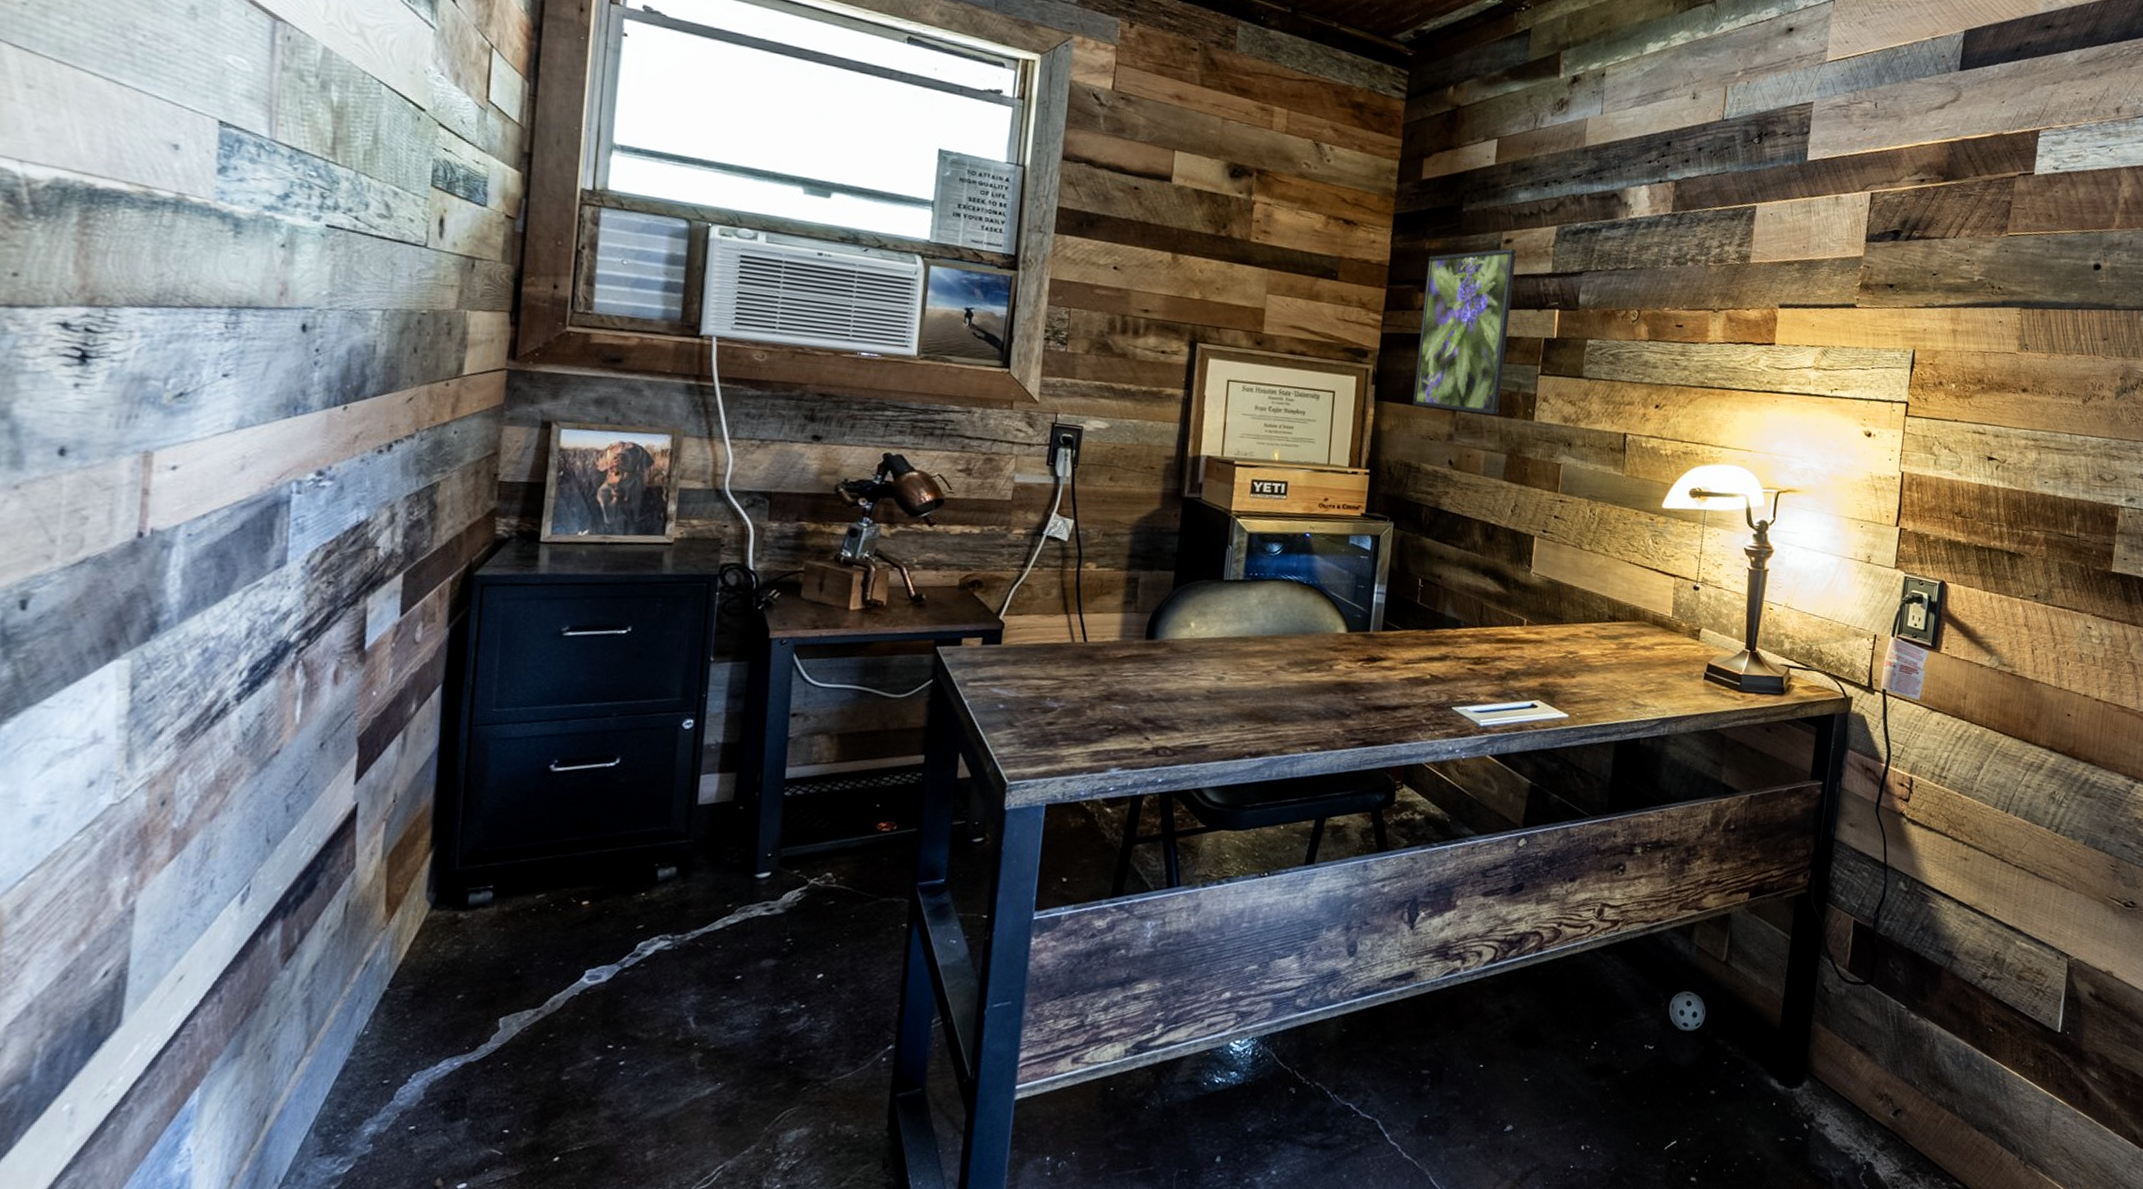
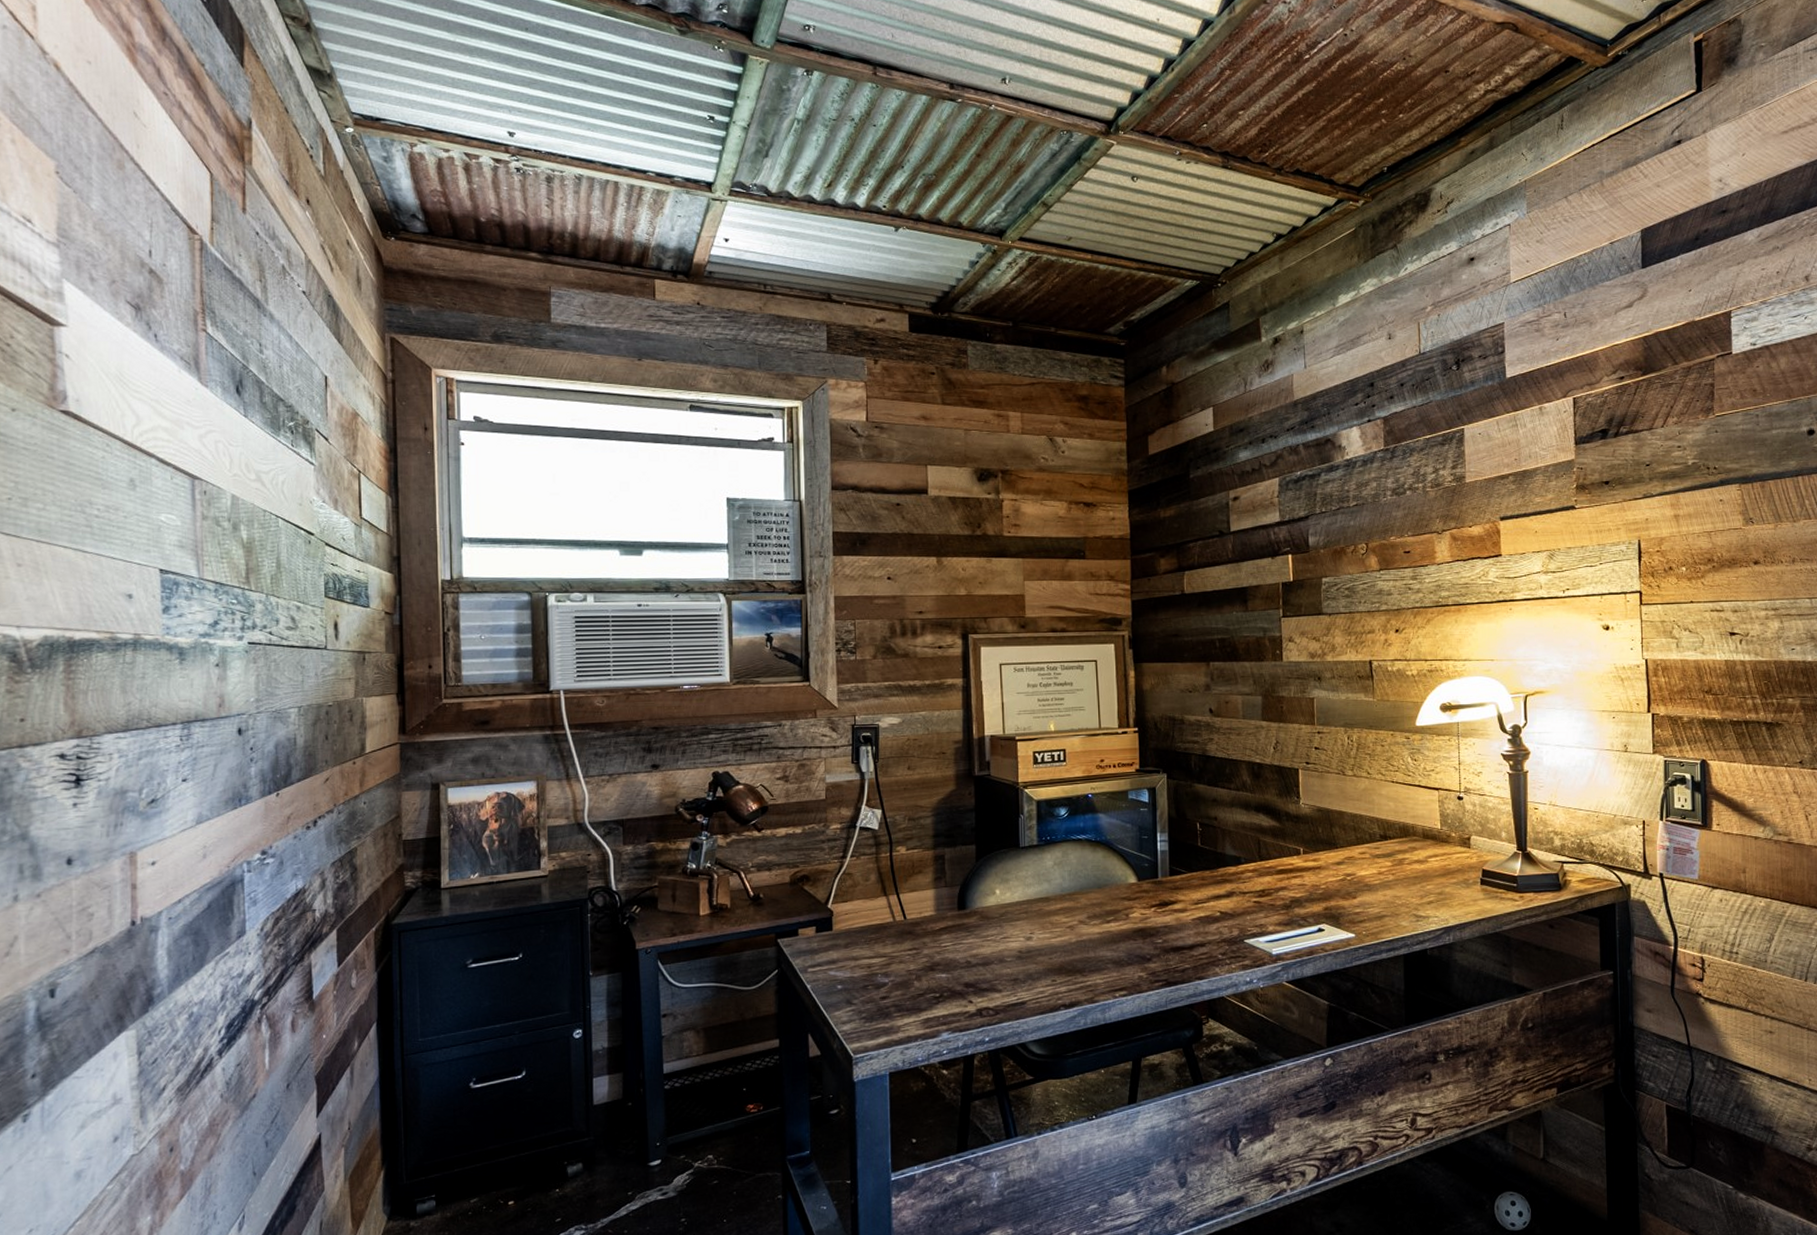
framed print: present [1412,248,1517,415] -> none [1165,504,1249,662]

